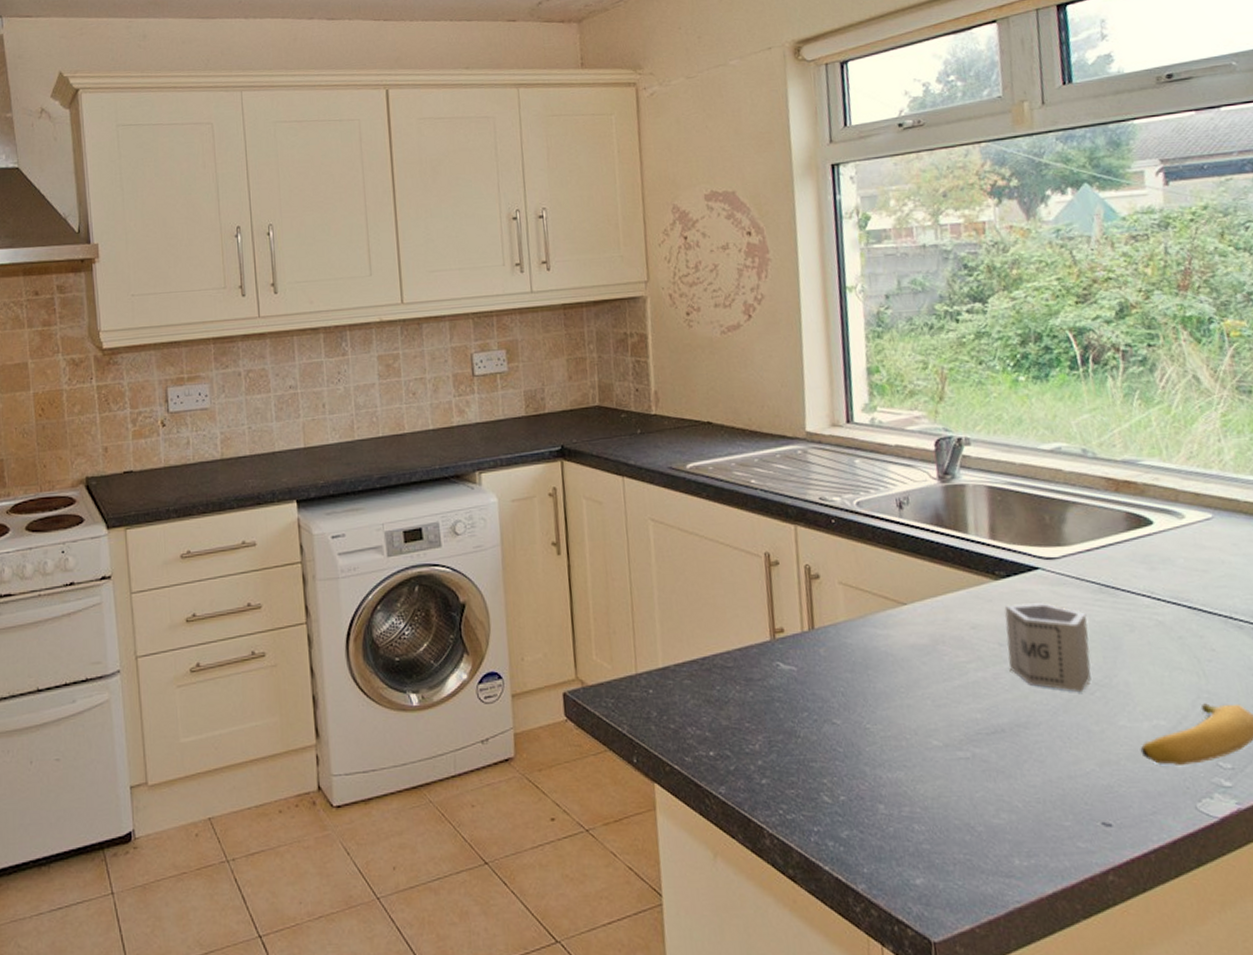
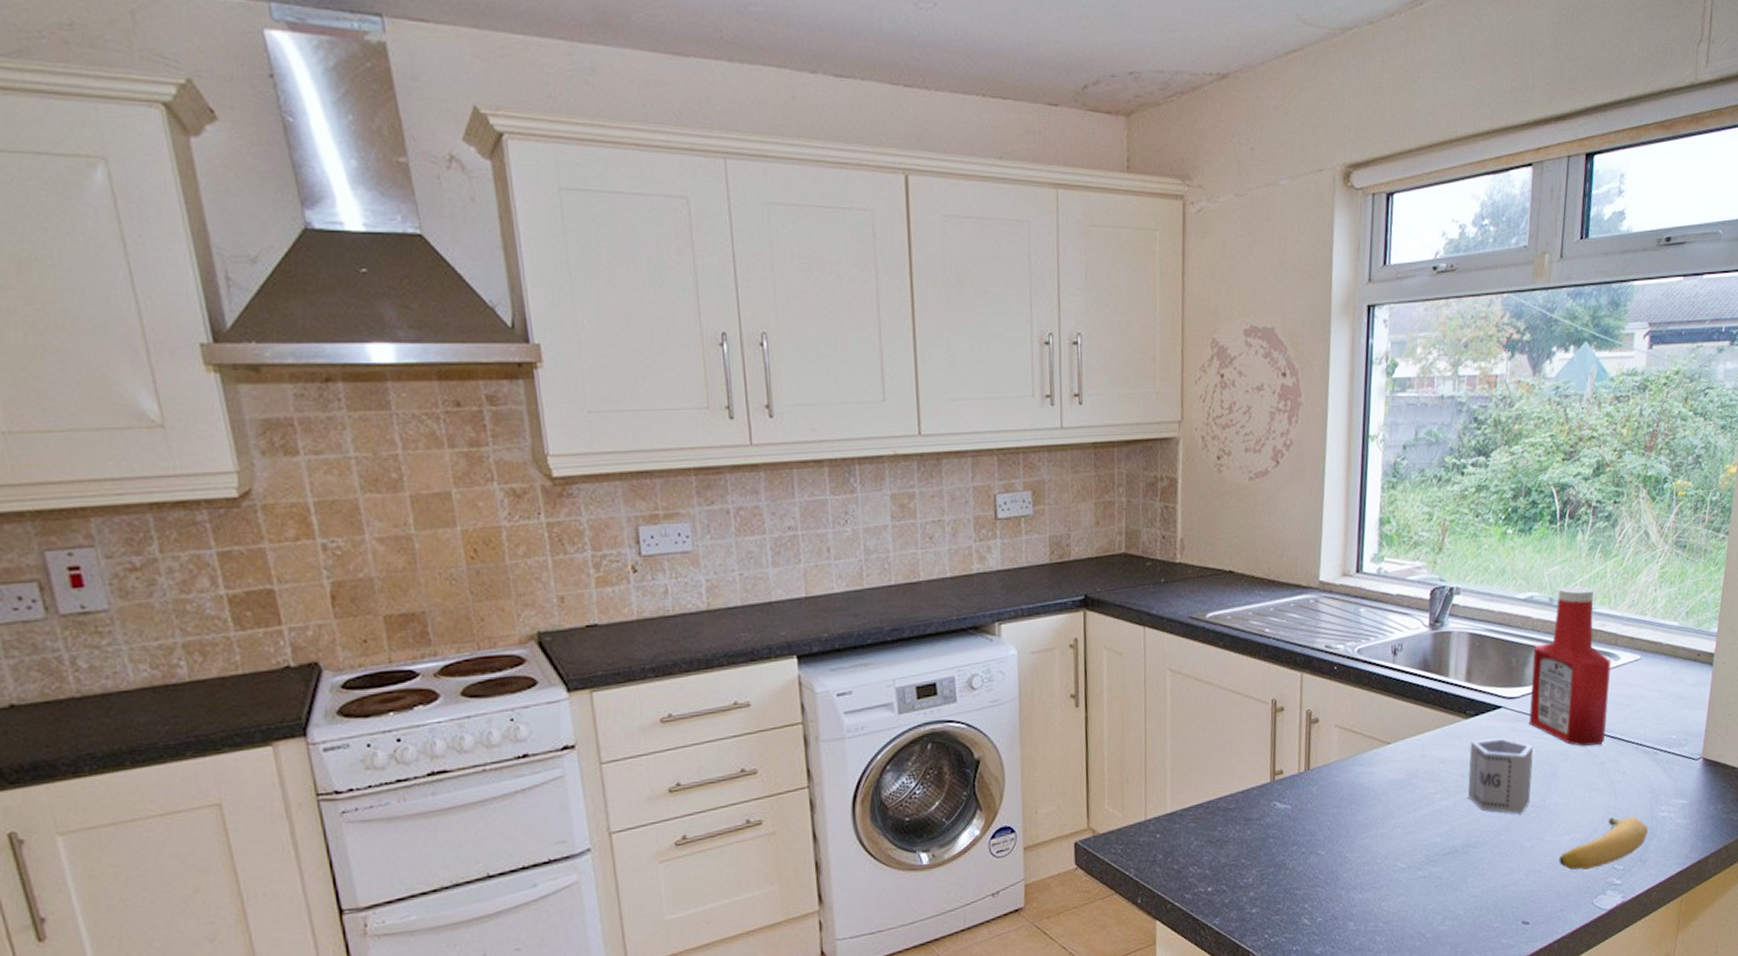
ketchup bottle: none [1070,436,1181,616] -> present [1529,586,1611,746]

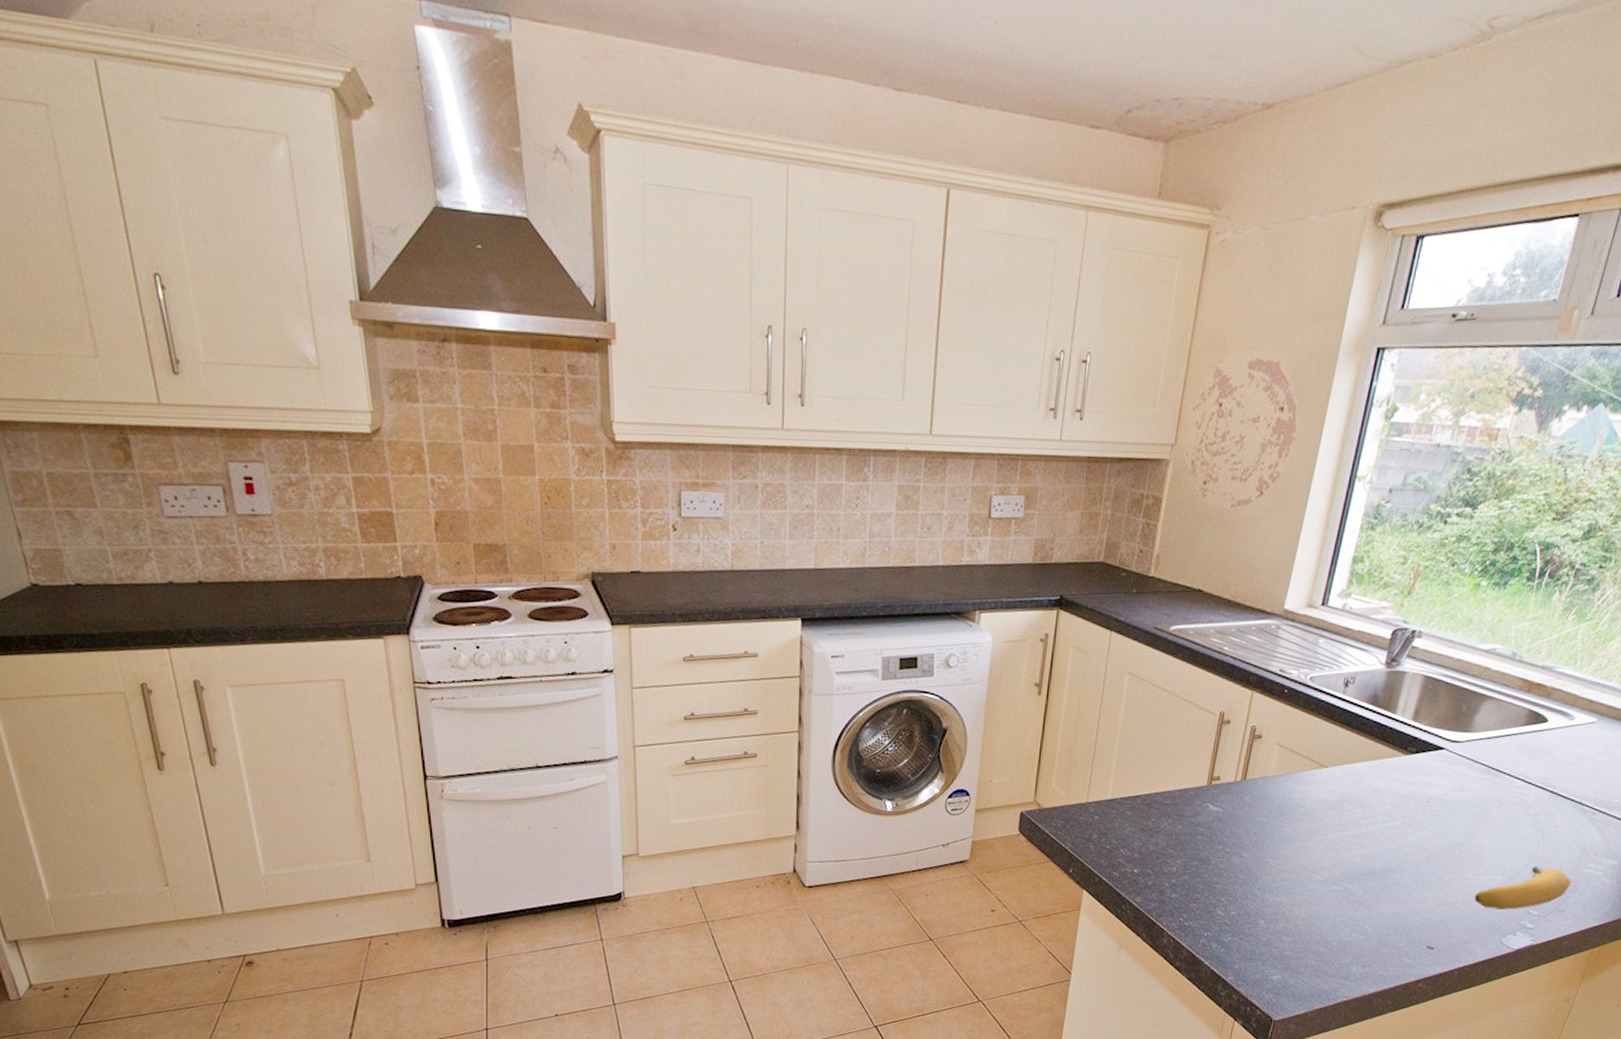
cup: present [1467,738,1534,814] -> none [1394,775,1469,850]
ketchup bottle: present [1529,586,1611,746] -> none [1469,644,1565,797]

